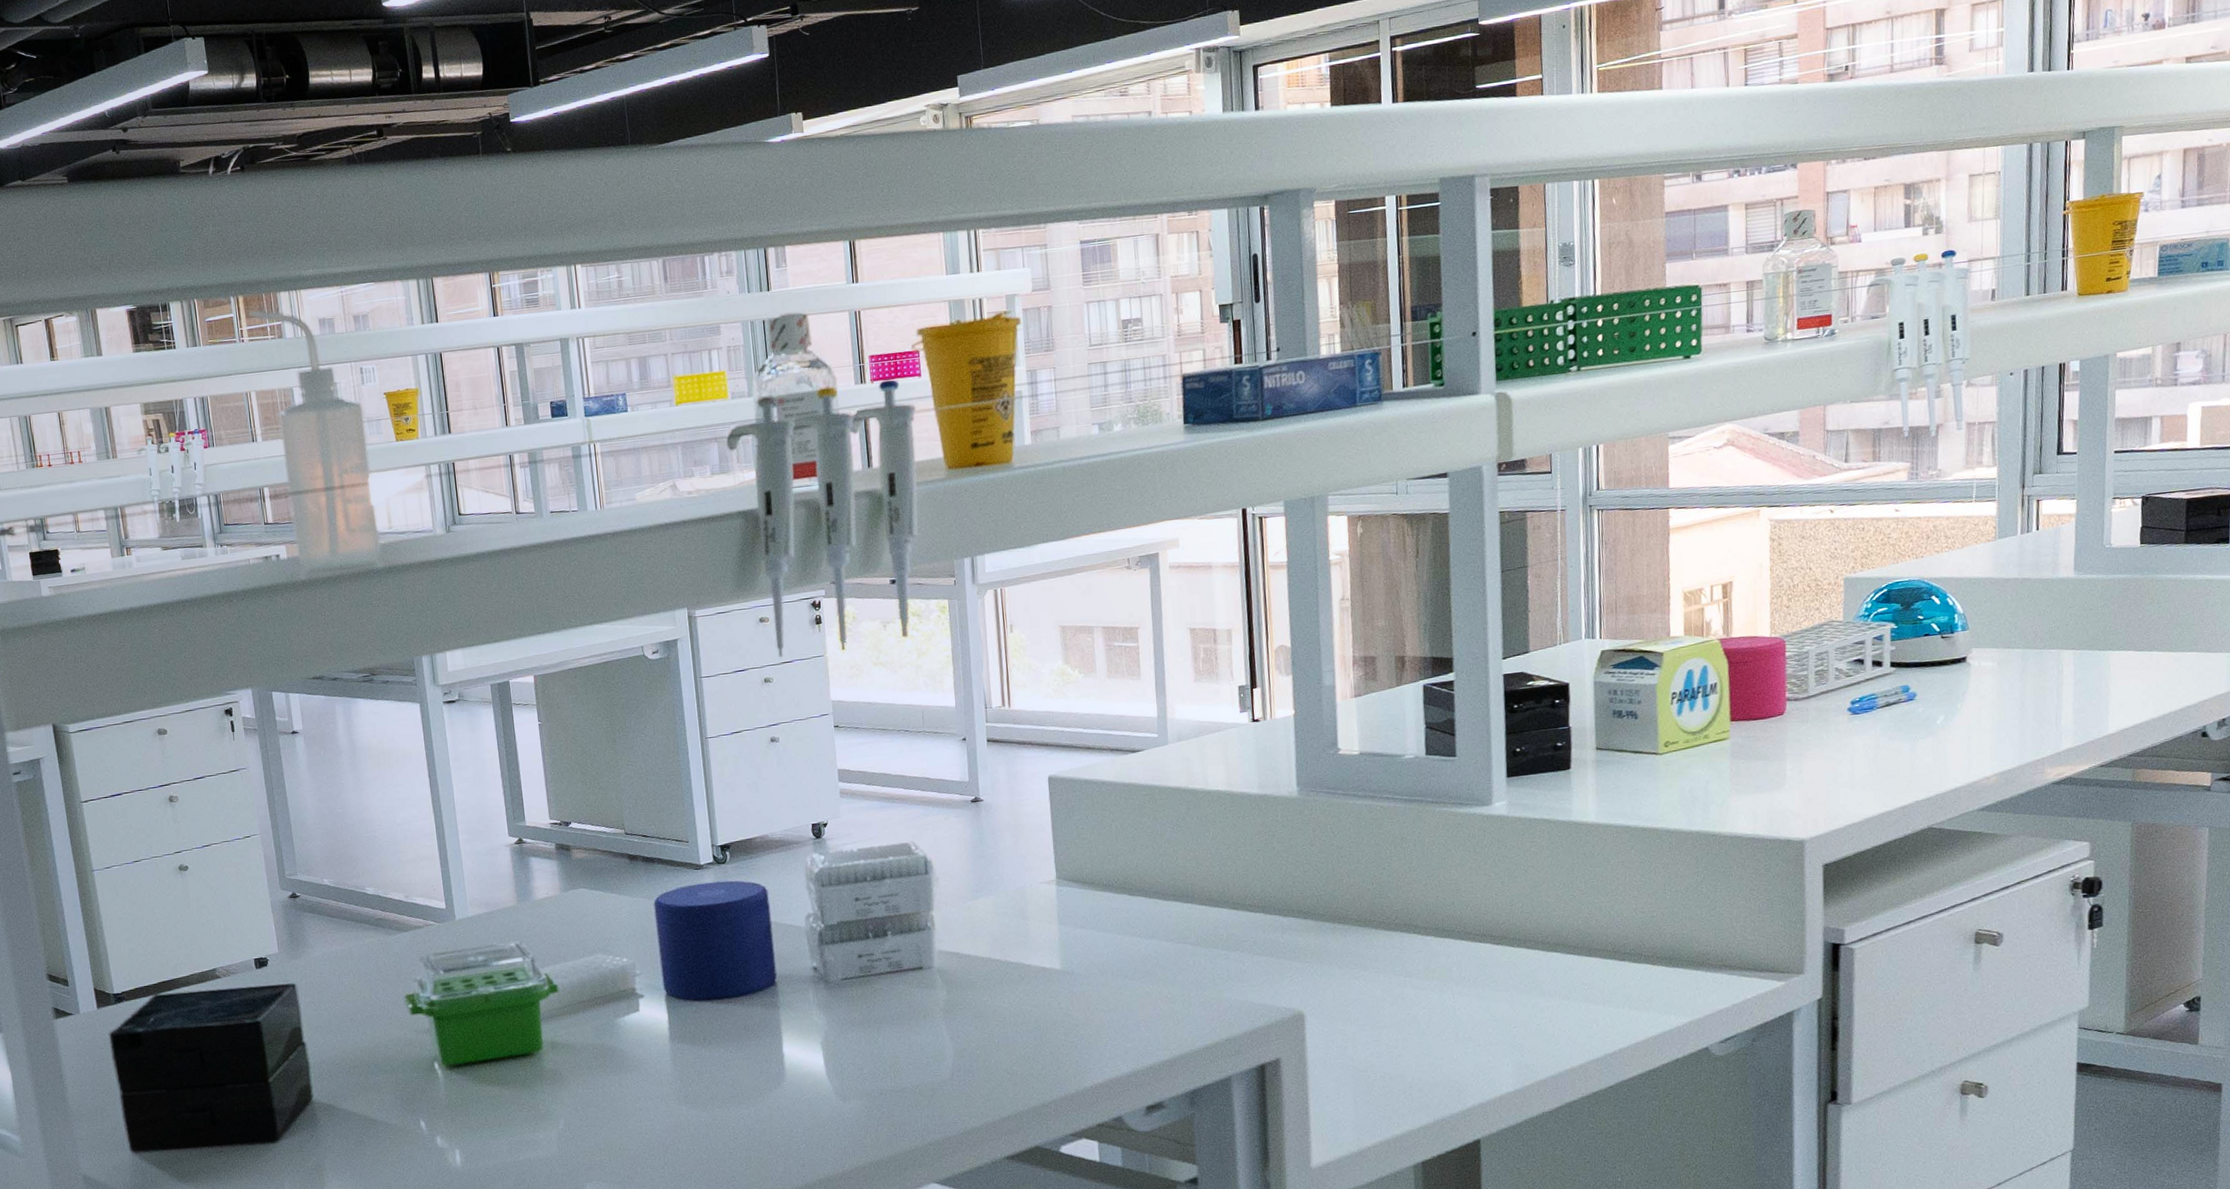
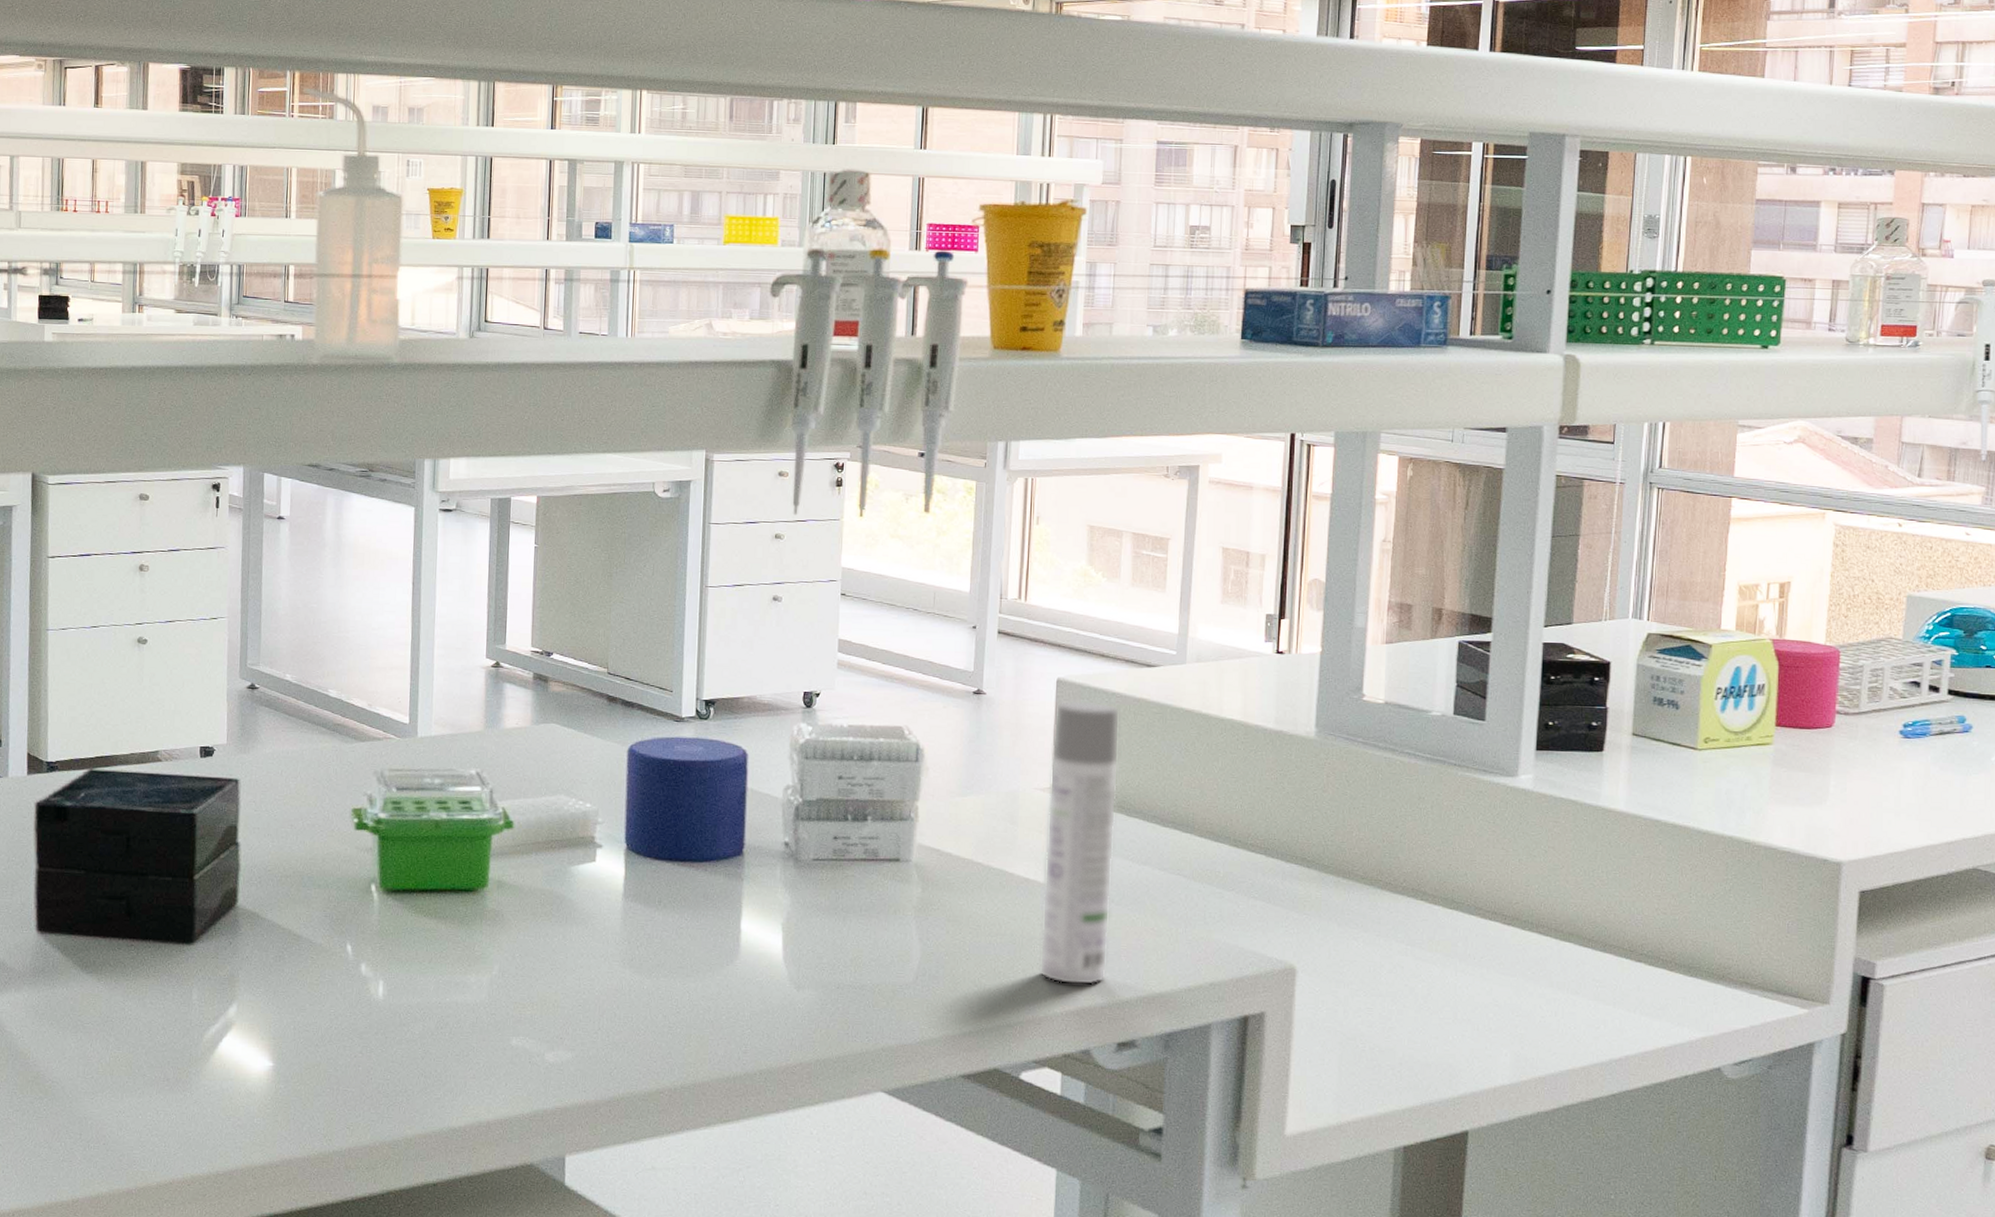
spray bottle: none [1050,791,1129,1060] -> present [1039,699,1120,986]

